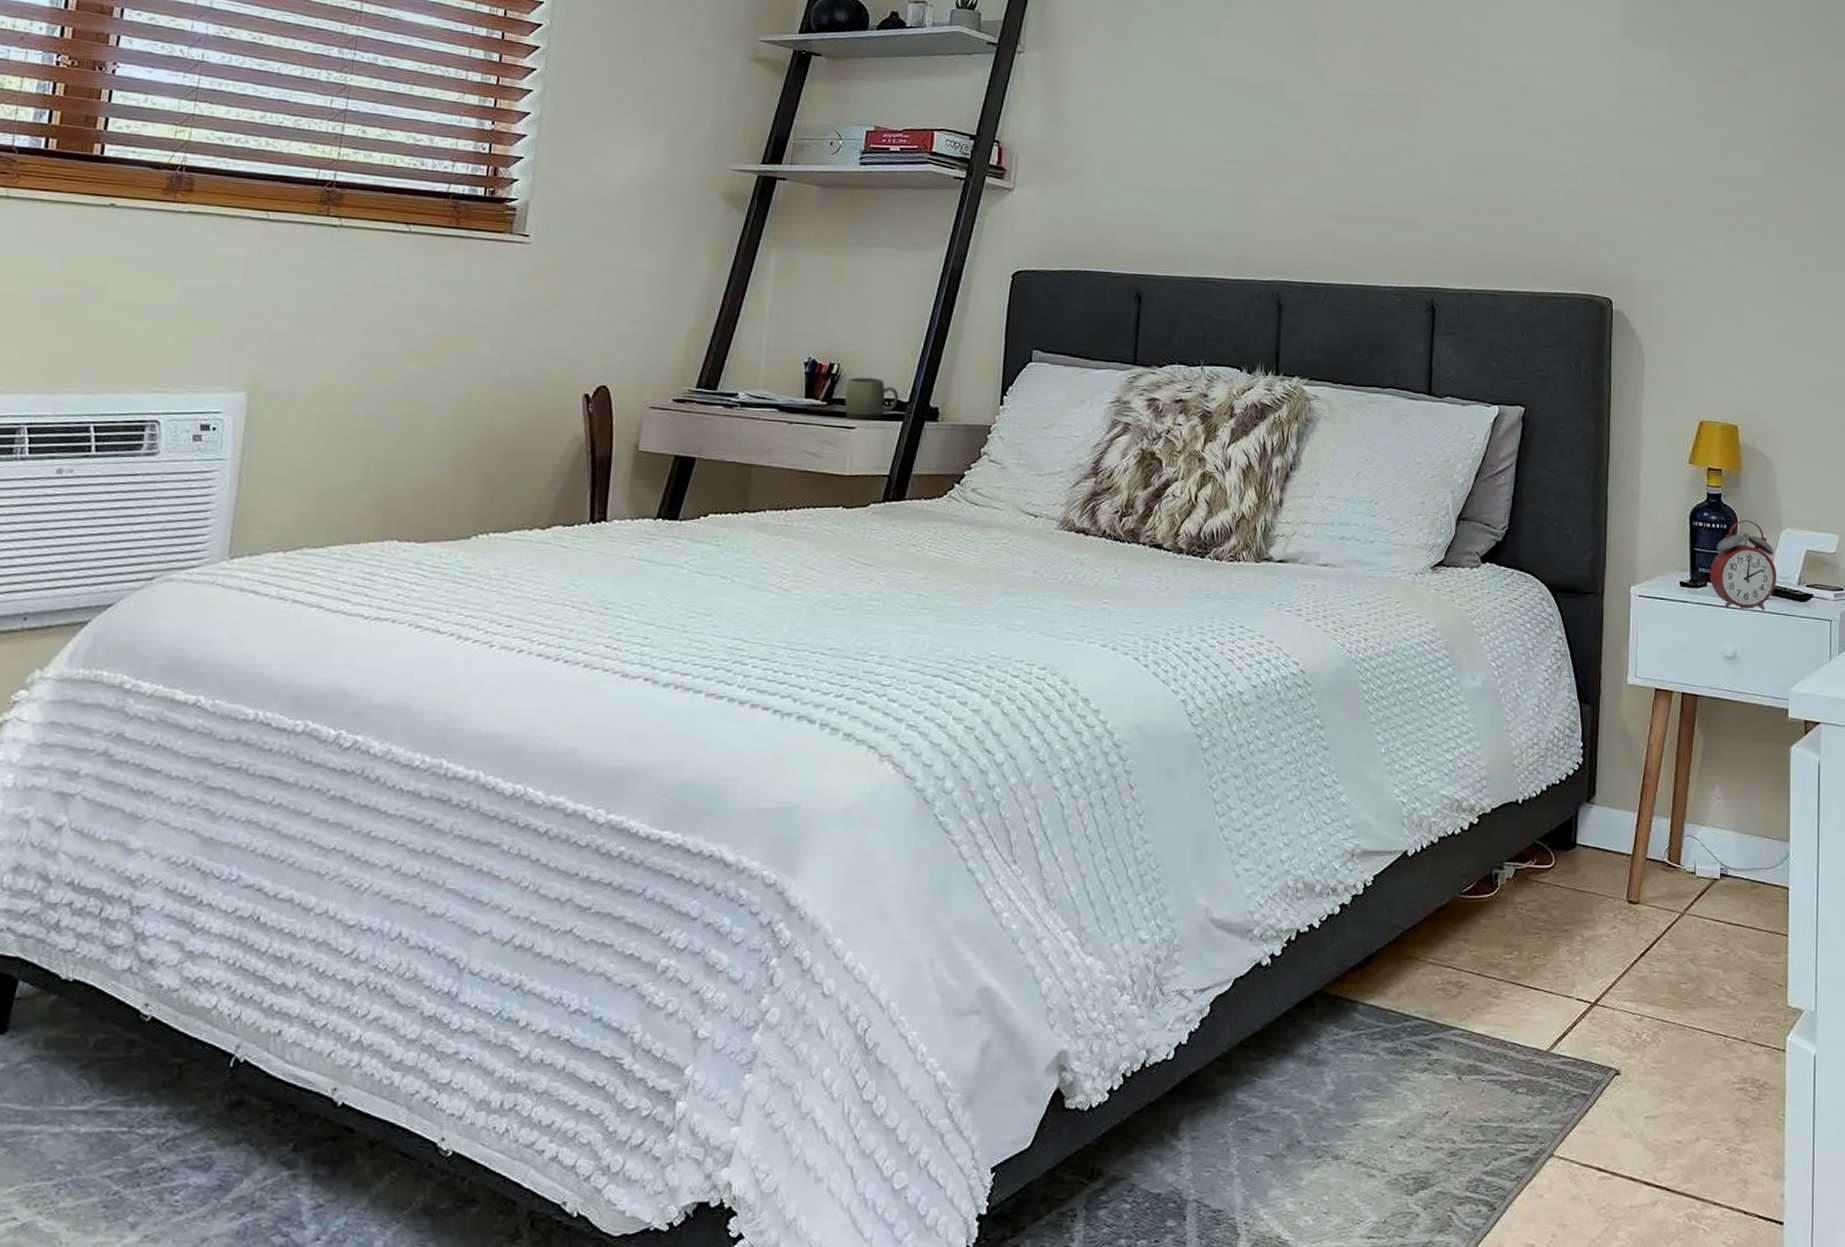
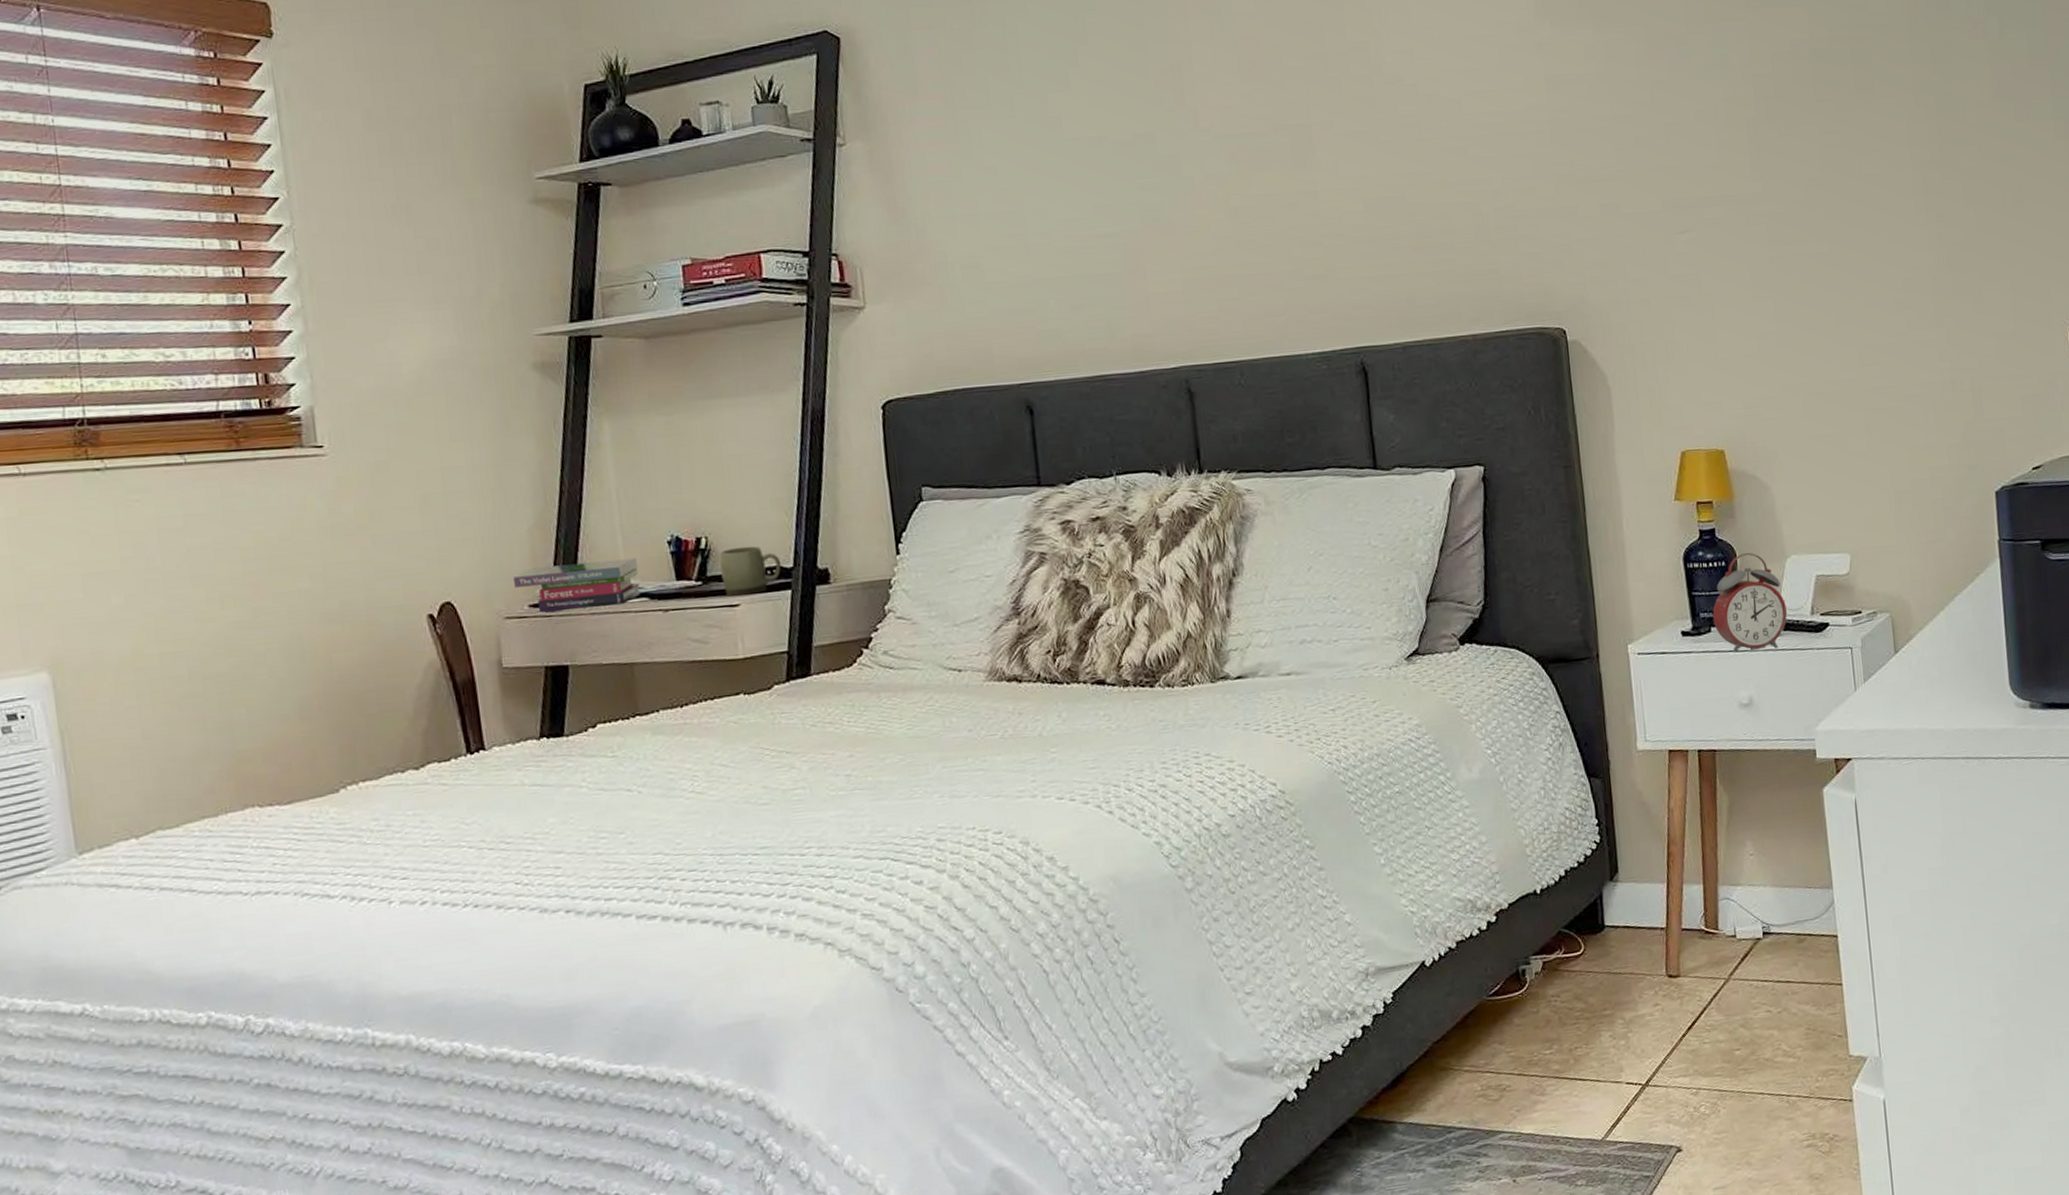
books: none [664,367,775,411] -> present [512,558,640,612]

